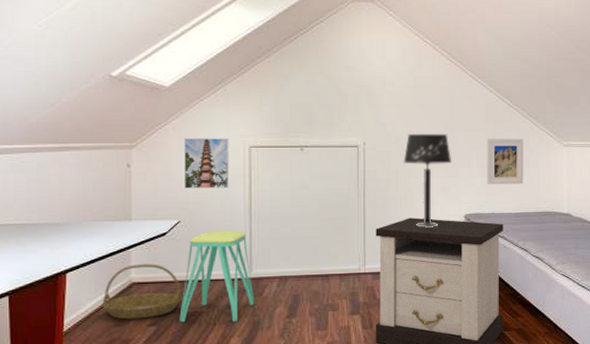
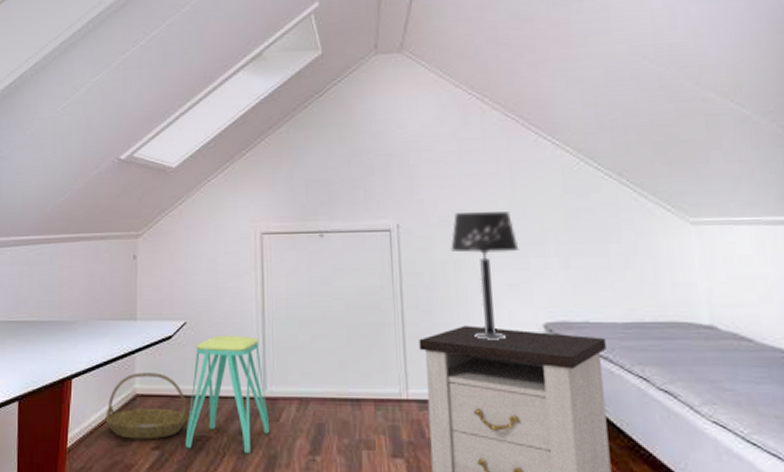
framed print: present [184,138,230,189] -> none [191,224,239,284]
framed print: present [487,138,524,185] -> none [567,215,632,281]

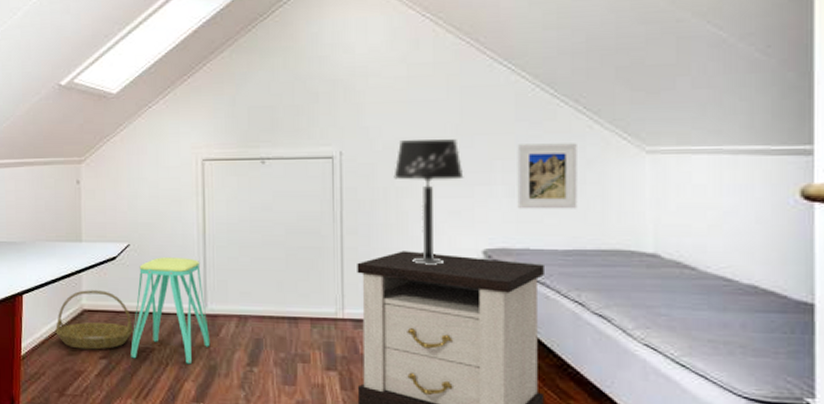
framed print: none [567,215,632,281] -> present [517,143,578,209]

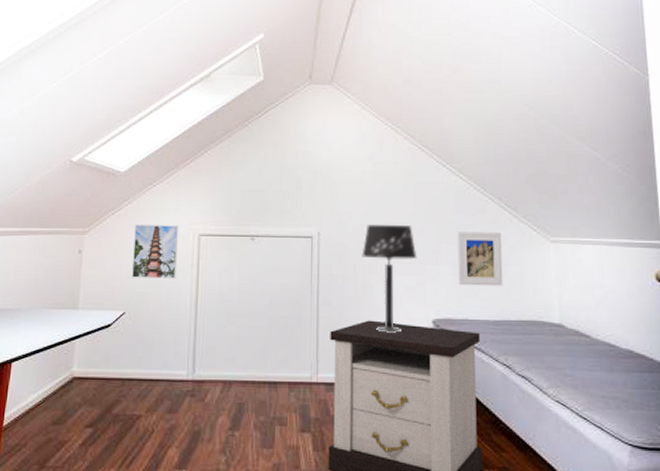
basket: present [55,290,134,350] -> none [42,357,123,418]
stool: present [130,257,211,365] -> none [117,325,196,431]
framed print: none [133,150,181,208] -> present [132,225,179,279]

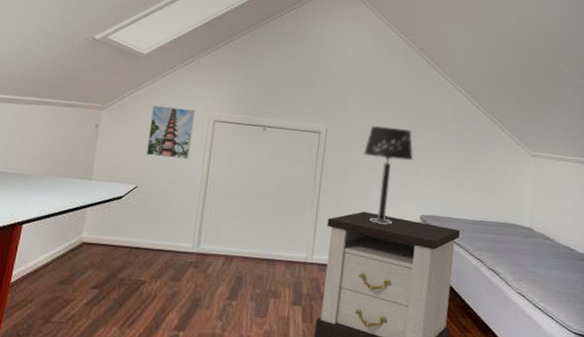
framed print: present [457,232,503,286] -> none [447,140,490,191]

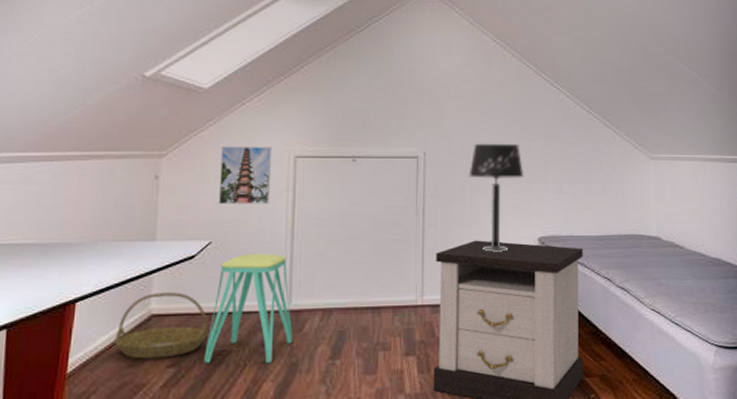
basket: none [51,224,129,280] -> present [114,292,210,359]
stool: none [122,200,200,297] -> present [204,254,293,364]

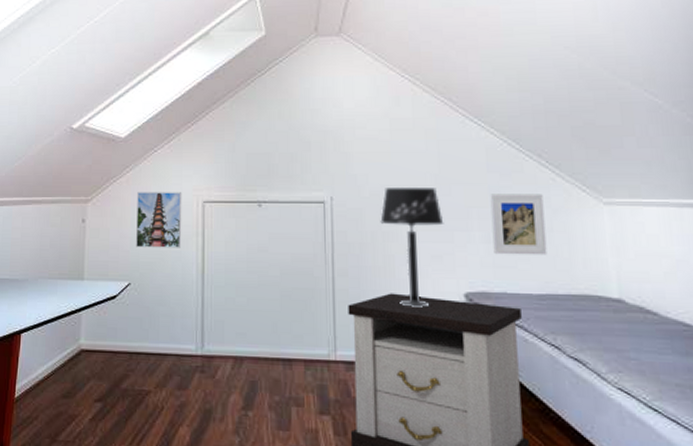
basket: present [114,292,210,359] -> none [52,329,131,392]
stool: present [204,254,293,364] -> none [126,296,206,408]
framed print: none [563,150,606,203] -> present [490,194,547,255]

